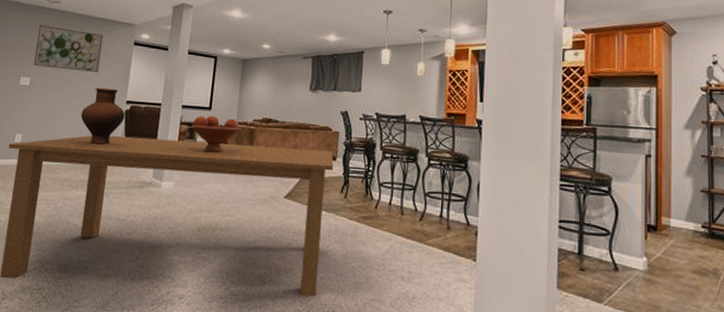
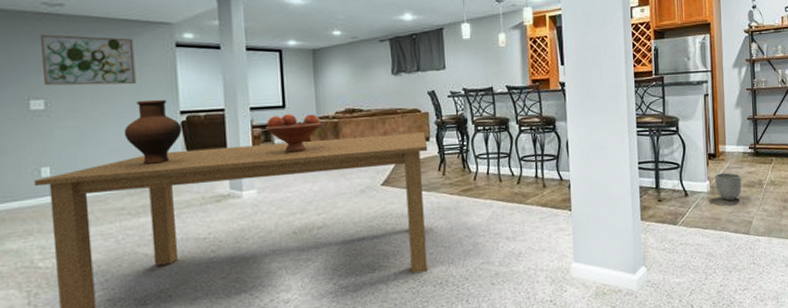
planter: none [653,250,691,287] -> present [714,172,742,201]

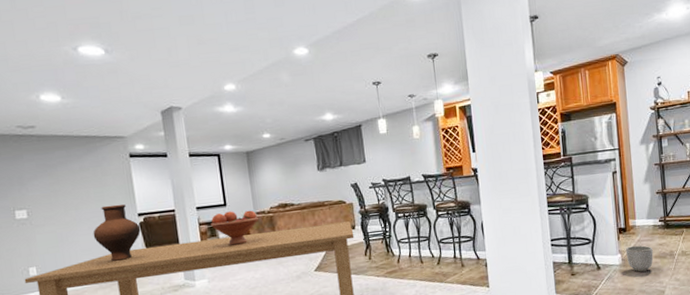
wall art: present [39,34,136,86] -> none [18,152,100,198]

